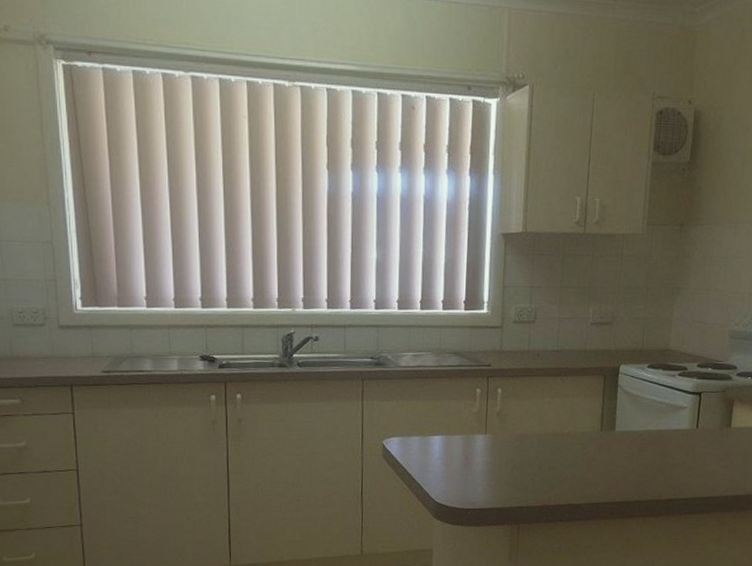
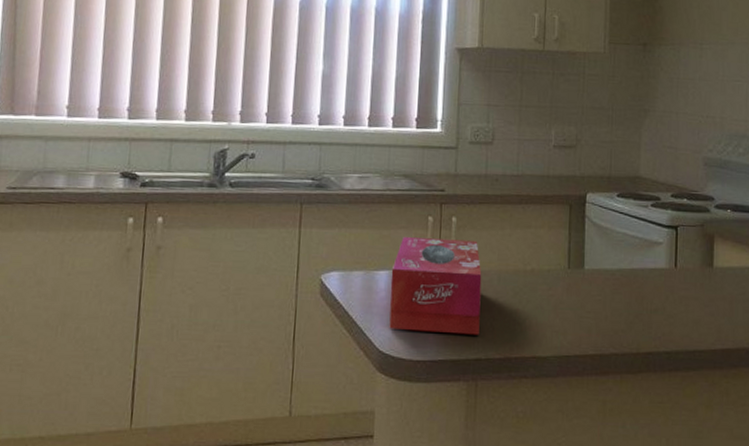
tissue box: none [443,407,524,488] -> present [389,237,482,335]

